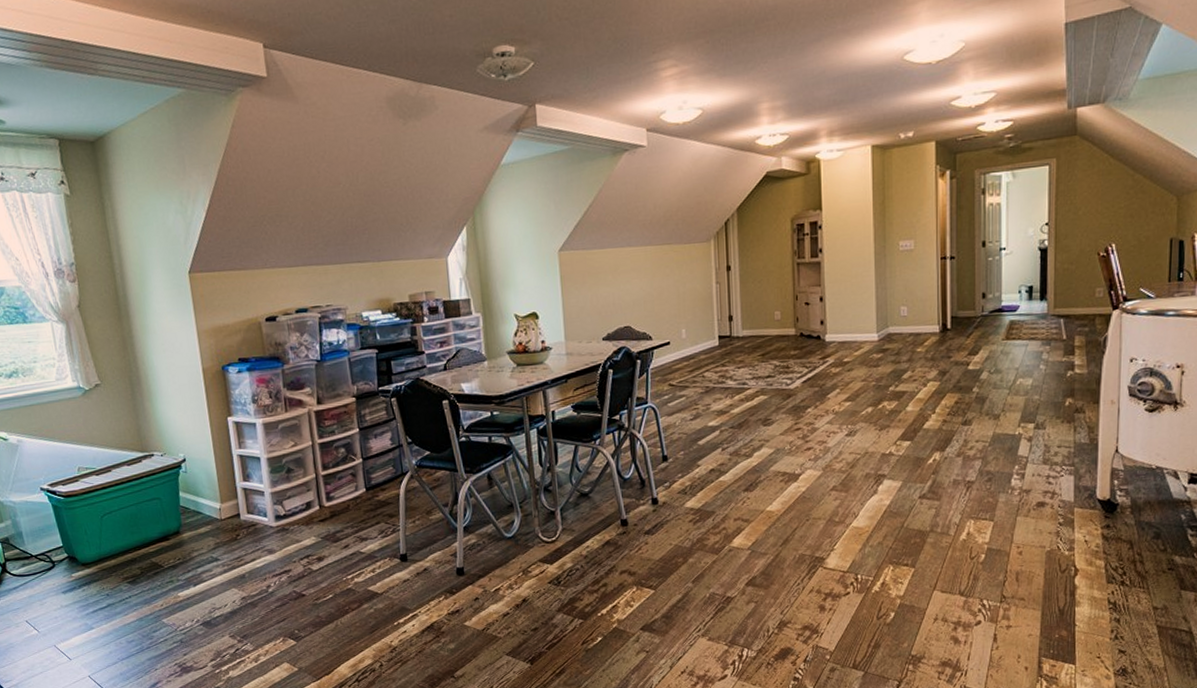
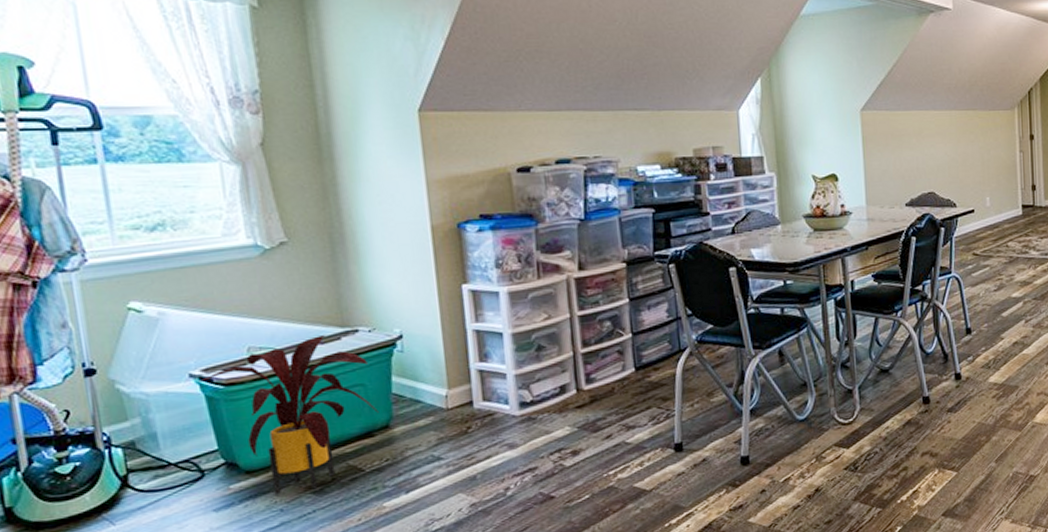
house plant: none [47,457,171,583] -> present [198,334,379,495]

